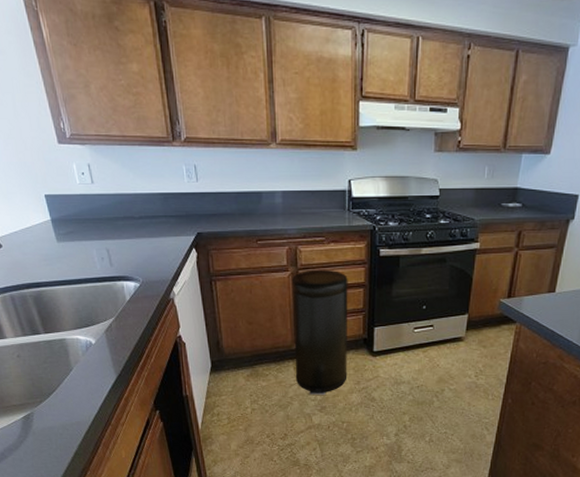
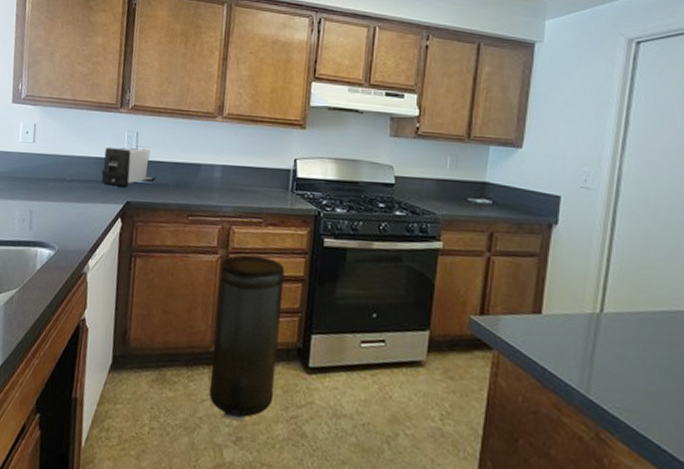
toaster: none [166,179,222,219] -> present [101,146,157,187]

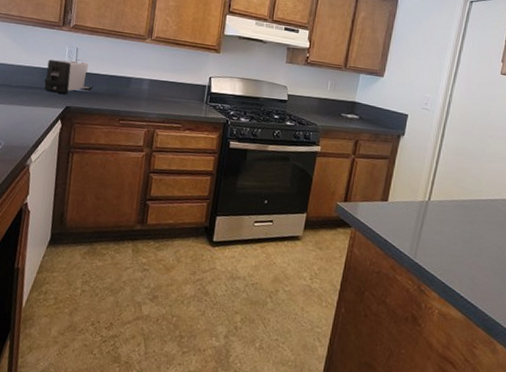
pedal bin: present [209,255,285,422] -> none [132,153,198,284]

